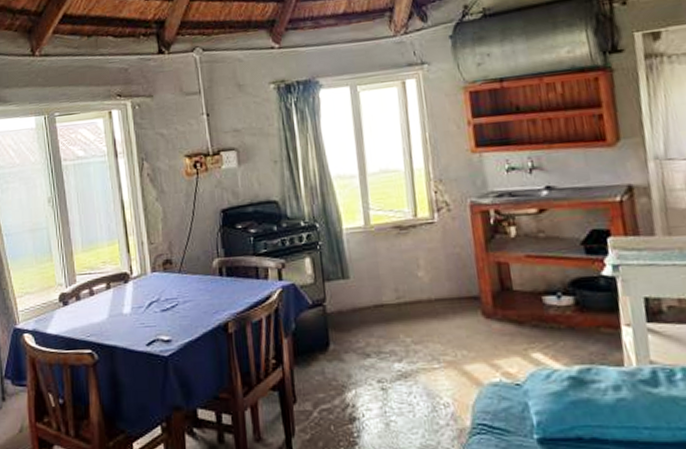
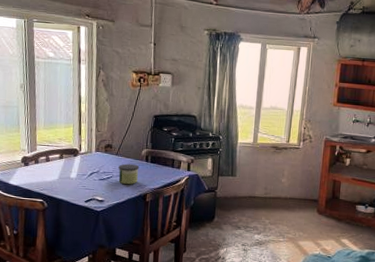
candle: none [184,282,213,312] -> present [118,164,140,184]

